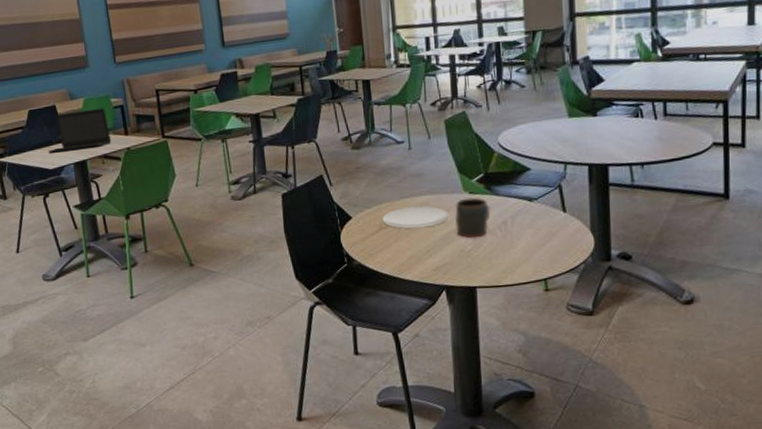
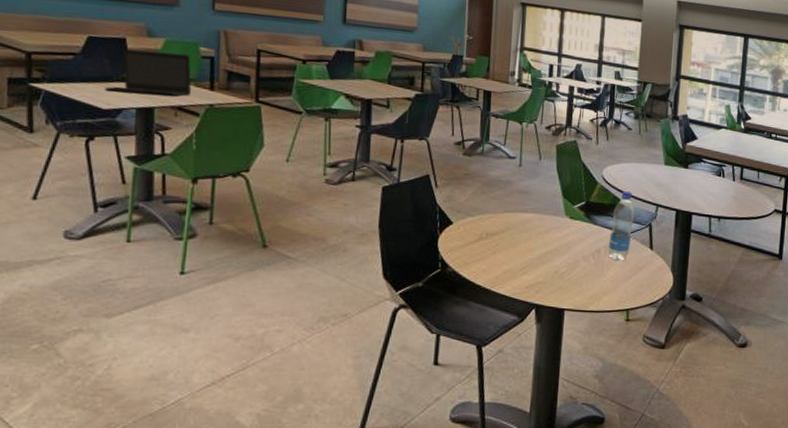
plate: present [382,206,450,230] -> none [483,221,550,246]
mug: present [454,197,491,238] -> none [552,222,587,261]
bottle: none [514,154,541,229] -> present [607,191,635,260]

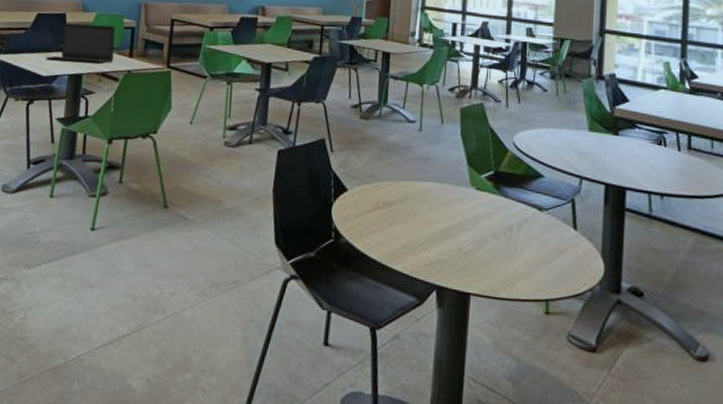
bottle: present [607,191,635,260] -> none [521,160,554,241]

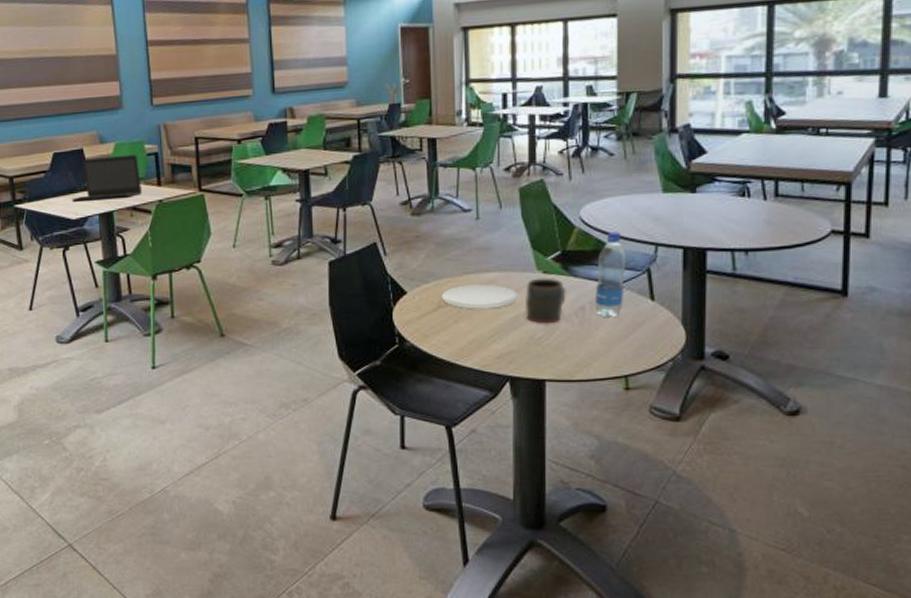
plate: none [379,190,453,218] -> present [441,284,519,310]
mug: none [456,193,496,238] -> present [524,277,566,323]
bottle: none [521,160,554,241] -> present [594,232,626,317]

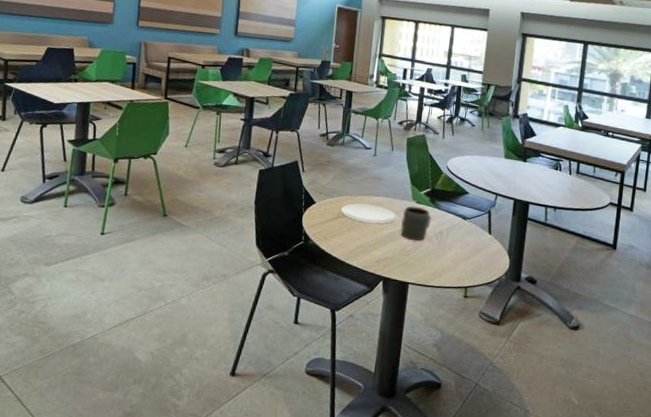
laptop: present [72,154,143,202] -> none [57,57,119,94]
bottle: present [594,232,626,317] -> none [449,180,476,242]

